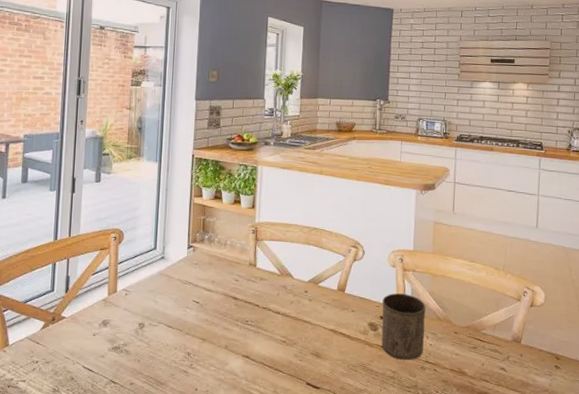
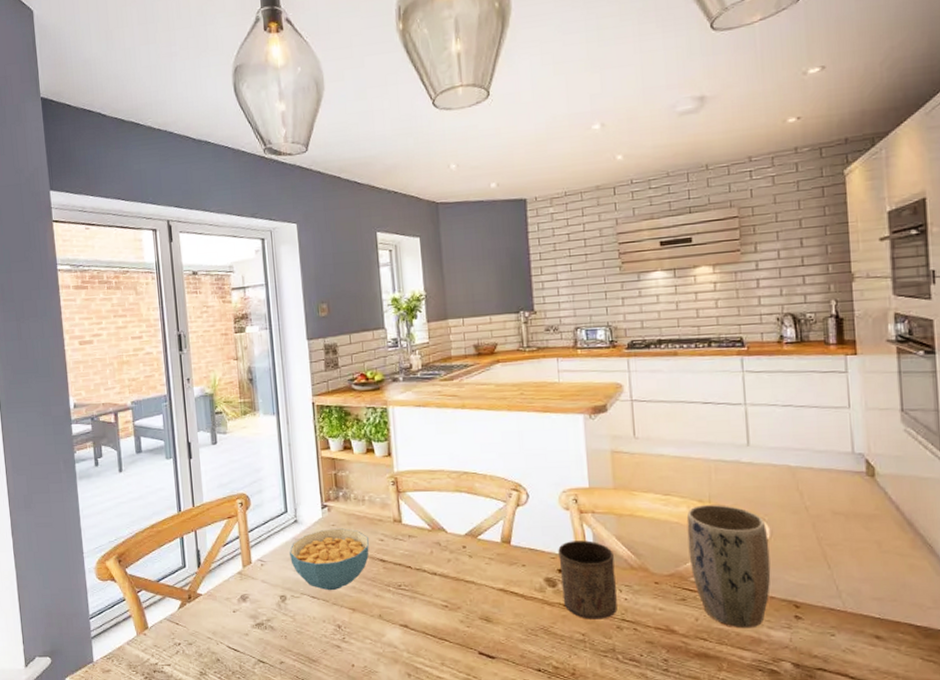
cereal bowl: none [153,267,225,322] -> present [290,528,369,591]
plant pot: none [483,272,543,374] -> present [686,505,771,629]

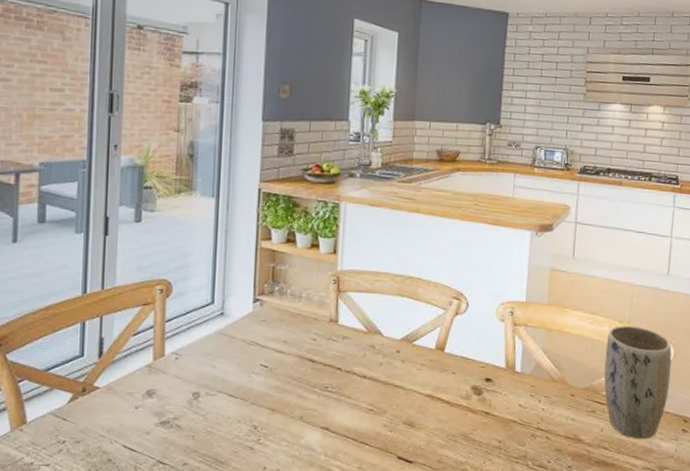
cereal bowl: present [290,528,369,591] -> none [210,324,300,390]
cup: present [558,540,617,619] -> none [486,352,539,428]

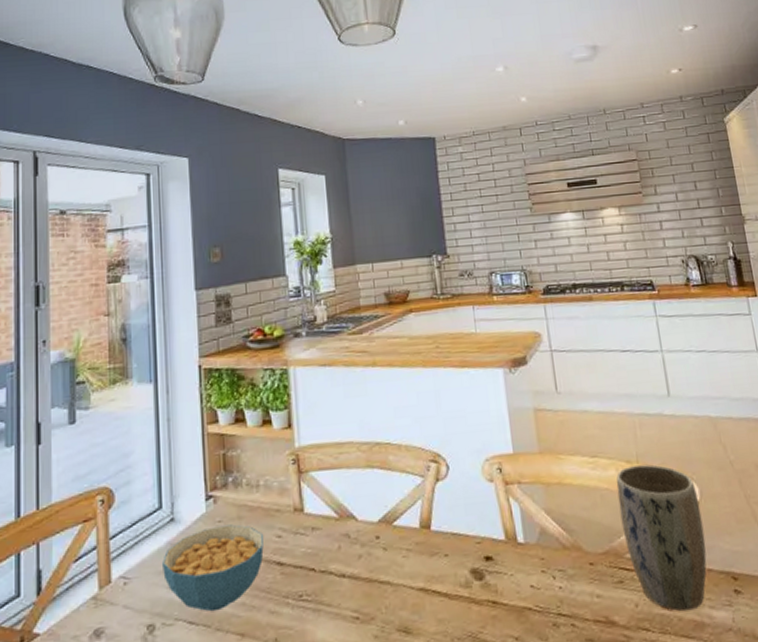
cereal bowl: none [210,324,300,390] -> present [162,524,264,612]

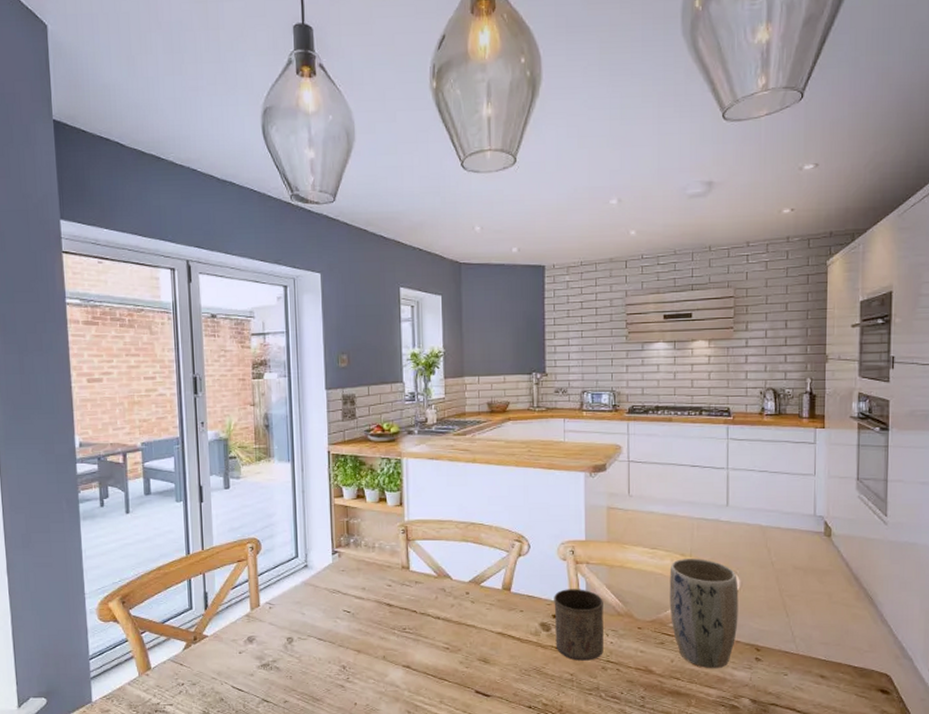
cereal bowl: present [162,524,264,612] -> none [299,574,377,633]
cup: none [483,517,552,618] -> present [554,589,603,661]

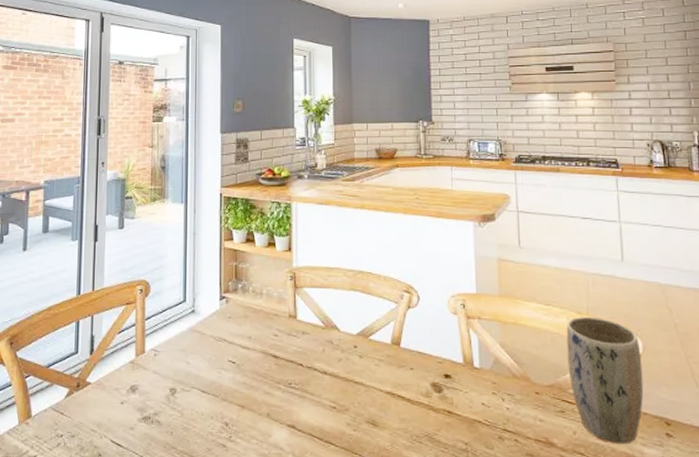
cup: present [554,589,603,661] -> none [445,346,500,429]

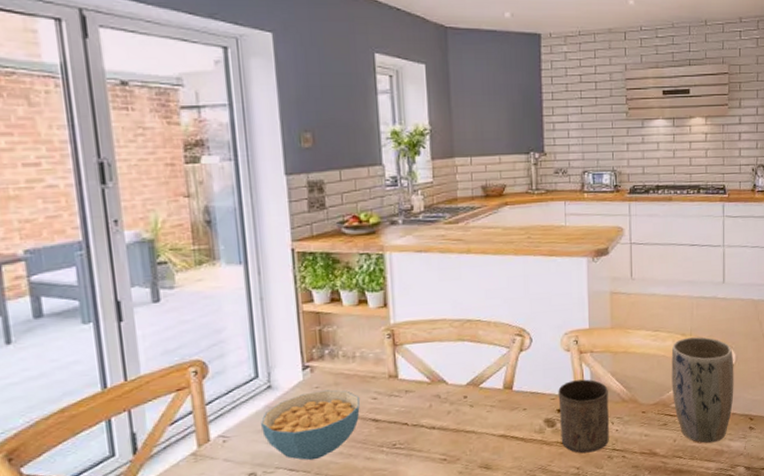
cereal bowl: none [184,321,263,386] -> present [261,389,360,461]
cup: none [445,346,500,429] -> present [558,379,609,453]

